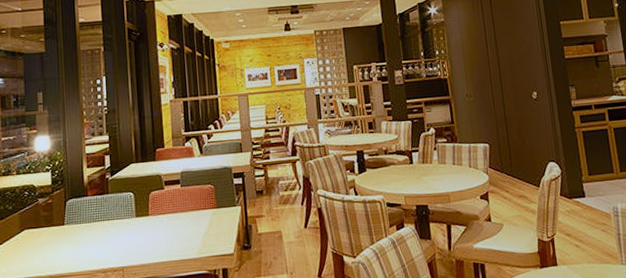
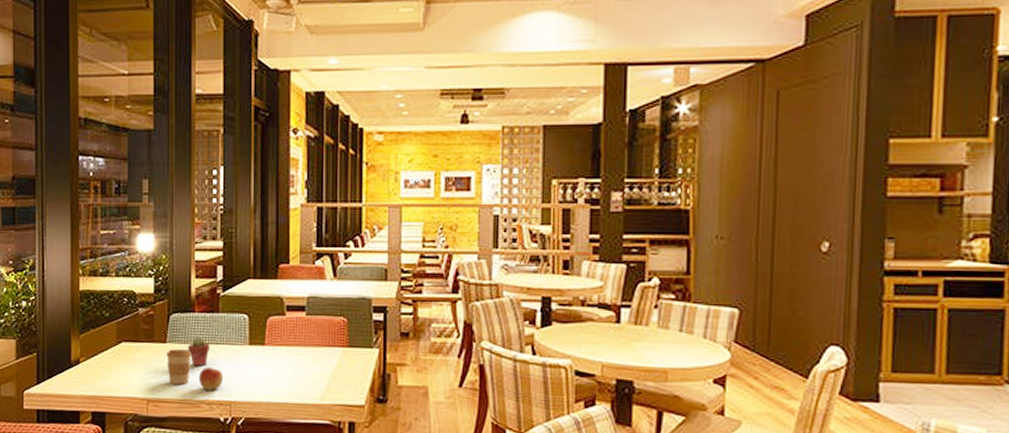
coffee cup: none [65,228,87,260] -> present [167,349,192,384]
potted succulent: none [83,216,103,241] -> present [188,336,210,366]
apple: none [94,240,116,260] -> present [198,367,224,390]

